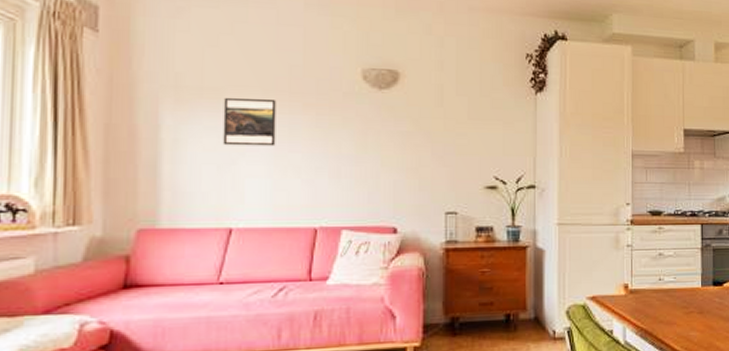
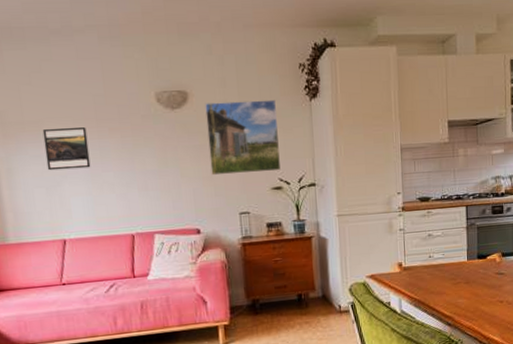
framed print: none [417,86,498,168] -> present [205,99,282,176]

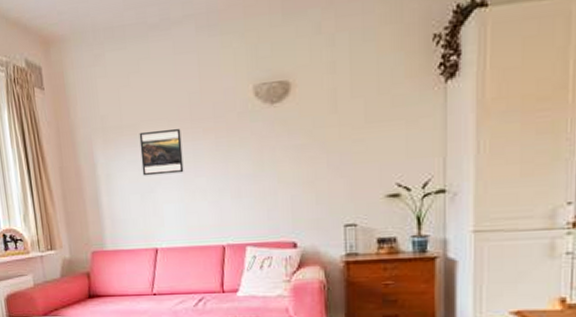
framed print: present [205,99,282,176] -> none [309,84,401,181]

